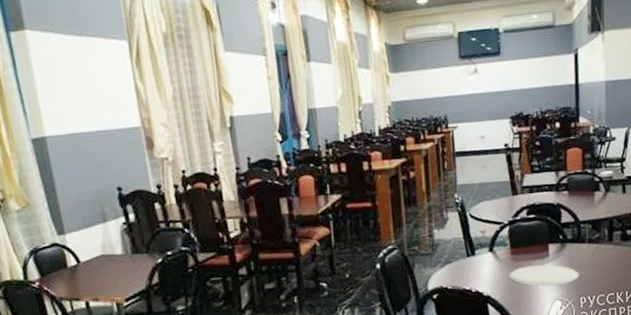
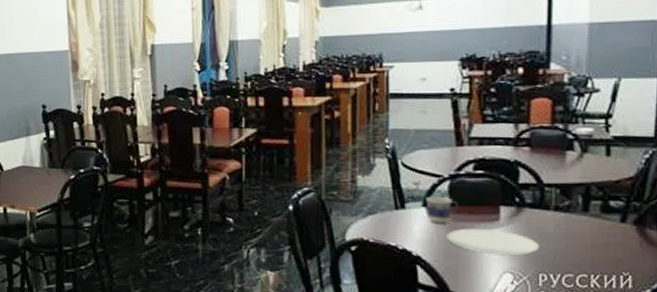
cup: none [491,241,517,266] -> present [426,196,458,224]

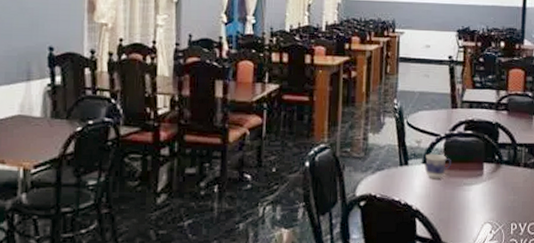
plate: present [446,228,539,256] -> none [441,183,512,207]

